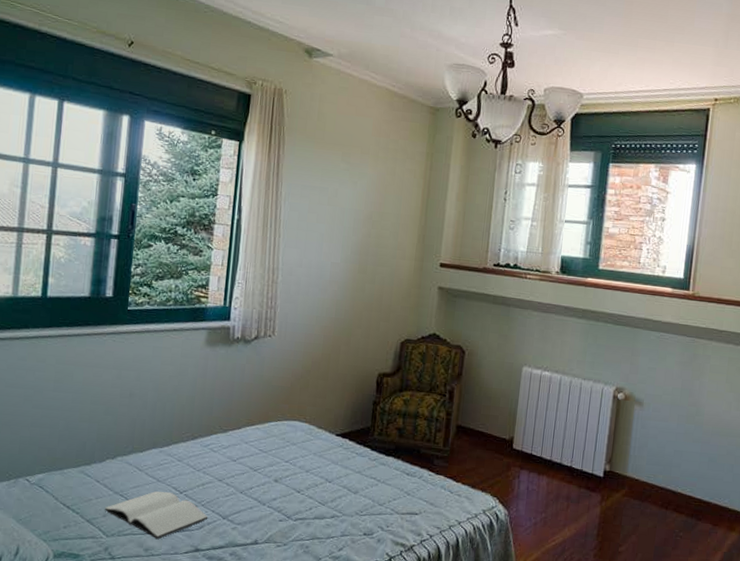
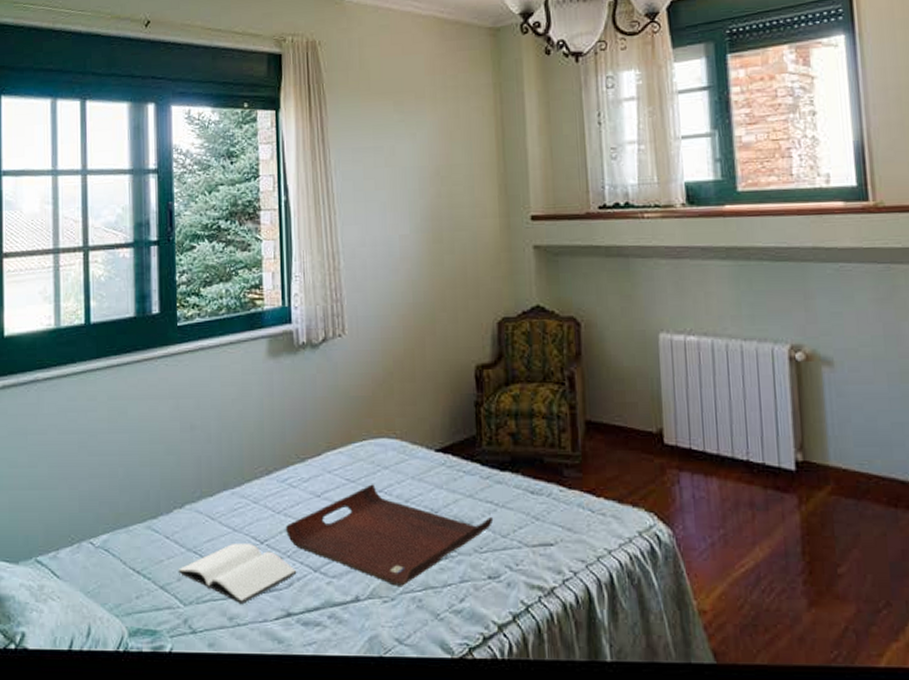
serving tray: none [202,455,375,535] -> present [285,484,494,586]

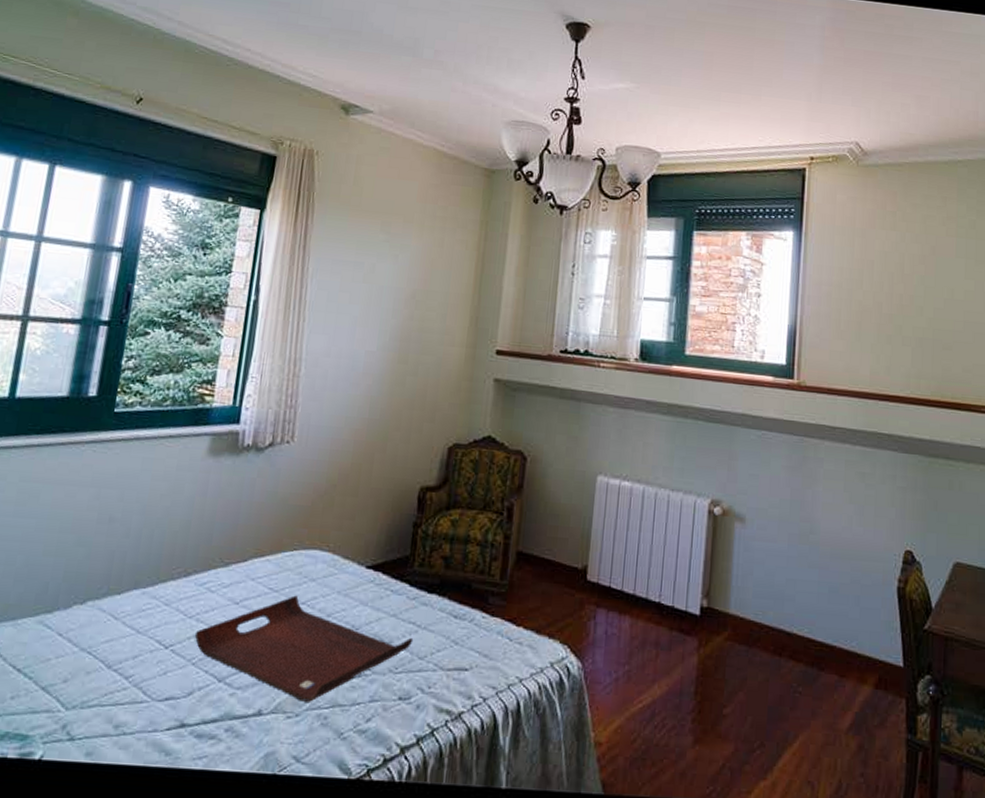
book: present [178,544,297,604] -> none [65,646,200,711]

